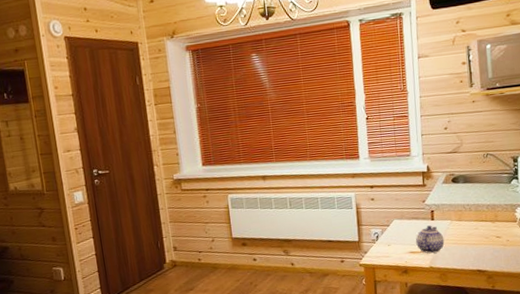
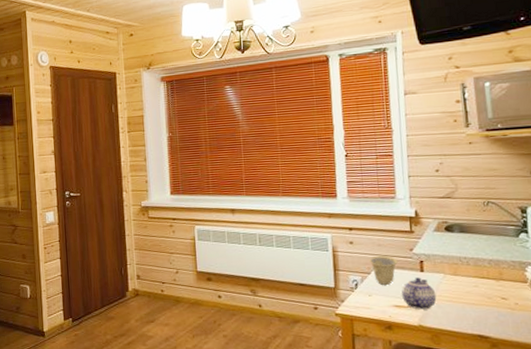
cup: none [388,208,413,235] -> present [369,255,398,285]

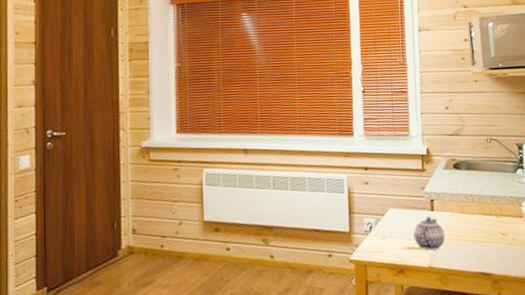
cup: present [369,255,398,285] -> none [383,195,410,227]

